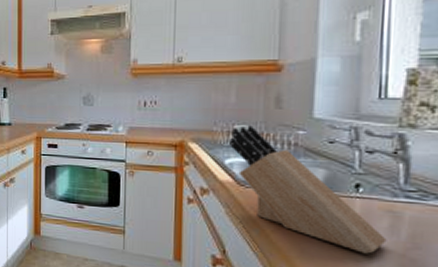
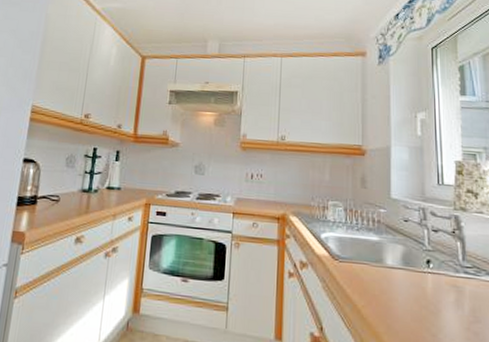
knife block: present [230,125,387,254] -> none [325,202,455,328]

